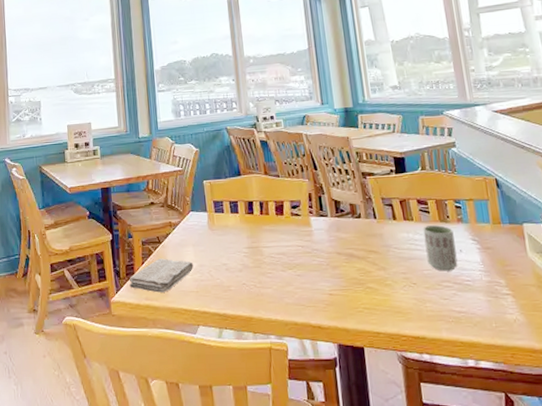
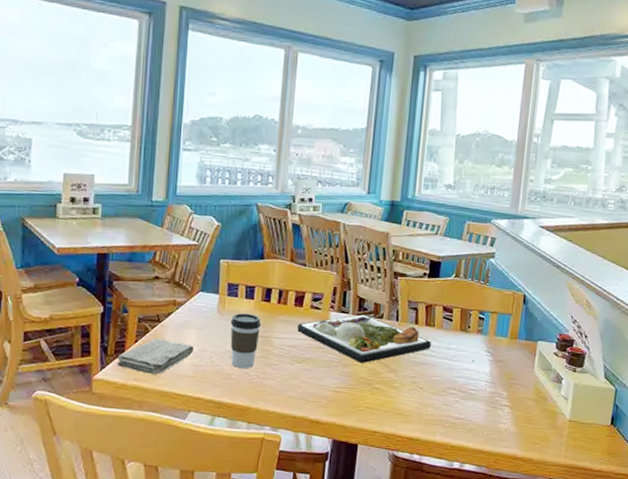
coffee cup: none [221,227,250,280] -> present [230,313,261,369]
dinner plate: none [282,216,414,264] -> present [297,314,431,364]
cup: present [423,225,458,271] -> none [439,333,471,379]

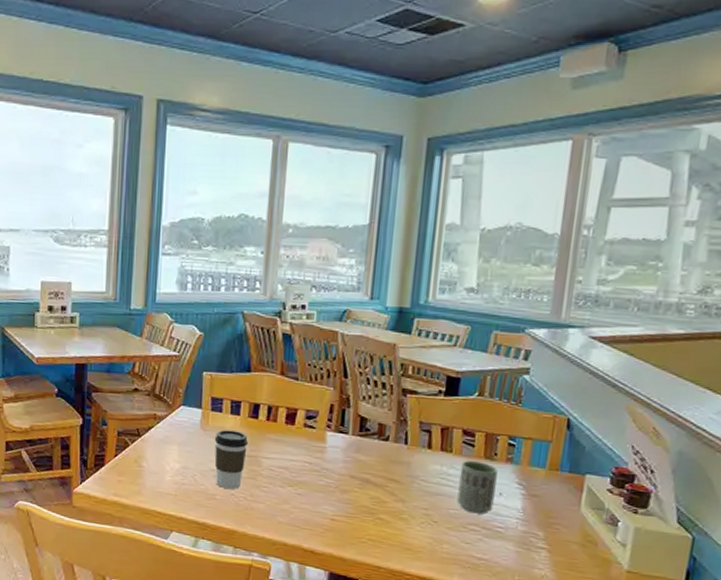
washcloth: present [117,338,194,374] -> none [97,453,175,491]
dinner plate: present [297,314,431,364] -> none [289,435,448,491]
cup: none [439,333,471,379] -> present [457,461,498,514]

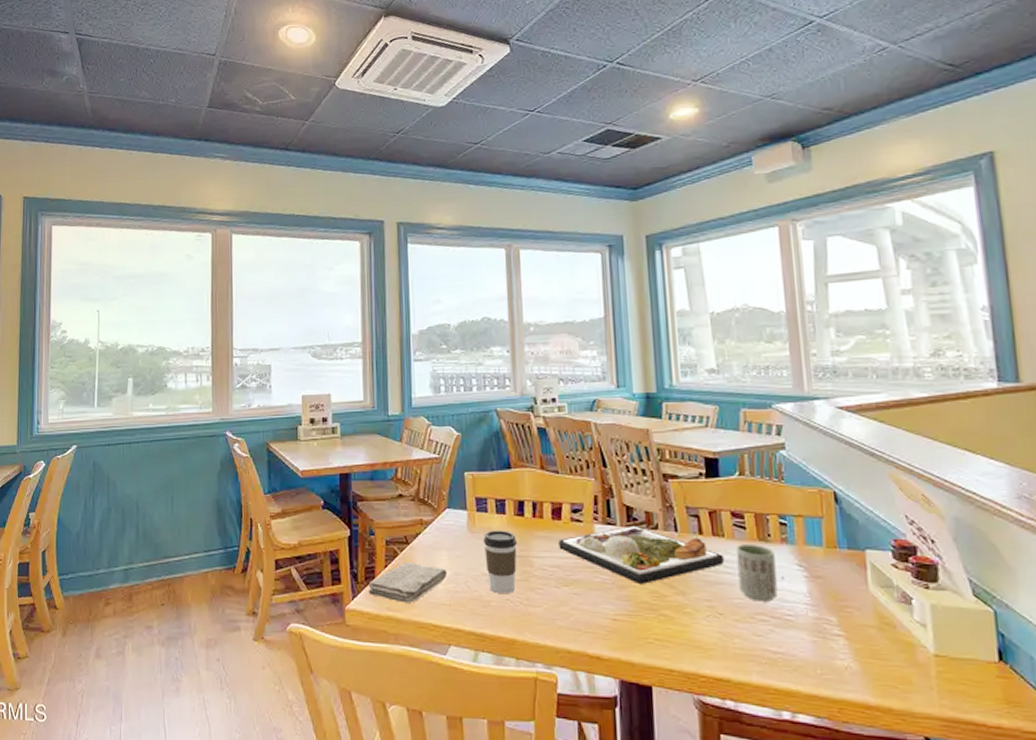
washcloth: none [97,453,175,491] -> present [368,562,447,603]
dinner plate: none [289,435,448,491] -> present [559,525,724,585]

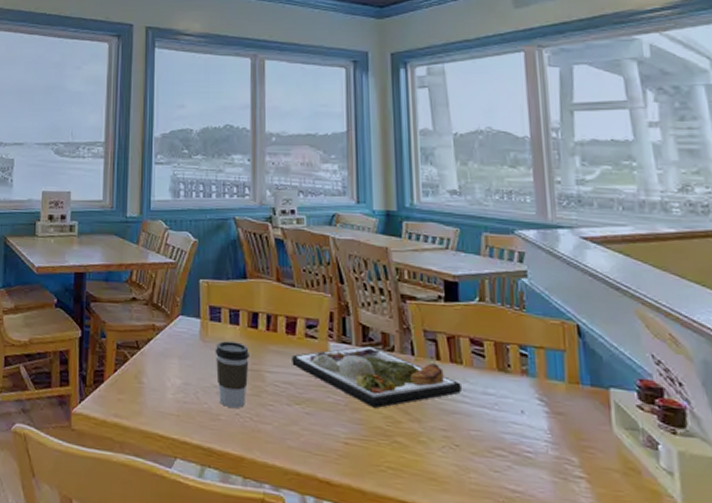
washcloth: present [368,562,447,603] -> none [96,367,176,411]
cup: present [736,545,778,602] -> none [474,373,517,436]

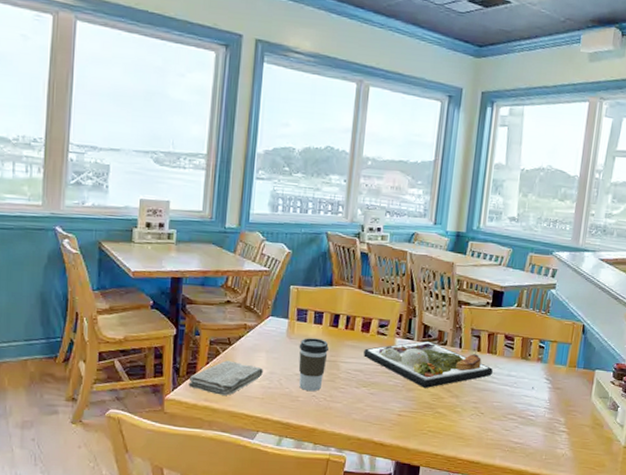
washcloth: none [96,367,176,411] -> present [188,360,263,396]

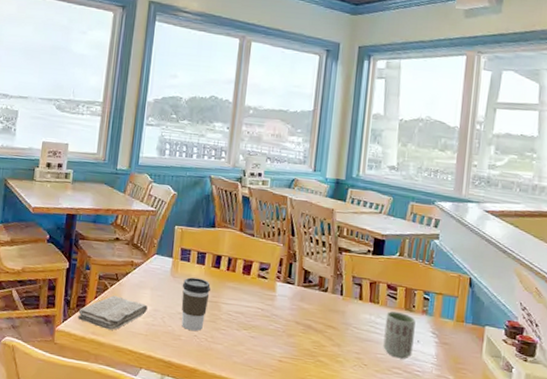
dinner plate: present [364,341,493,389] -> none [244,286,375,335]
cup: none [499,361,531,405] -> present [383,311,416,359]

